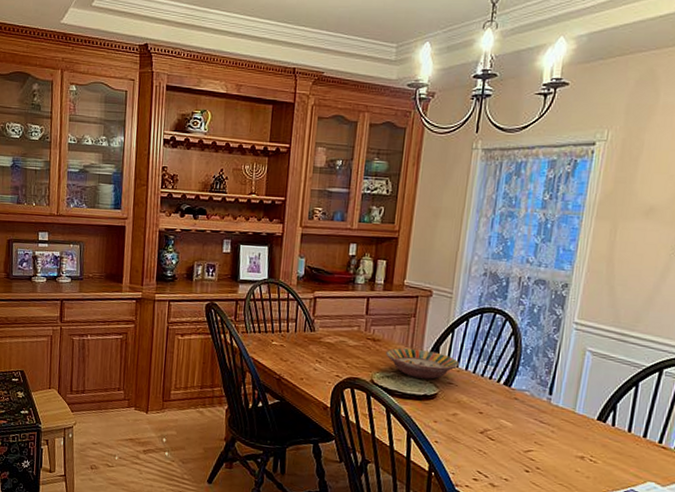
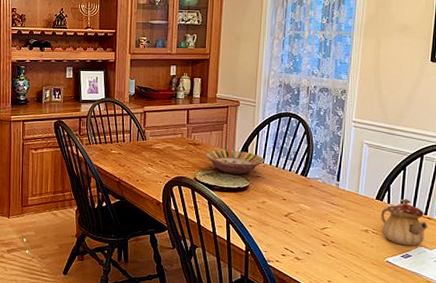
teapot: none [601,421,663,481] -> present [381,198,428,247]

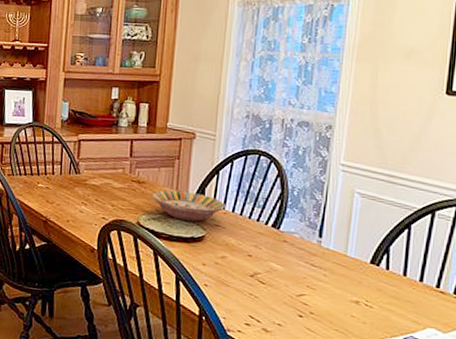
teapot: present [381,198,428,247] -> none [377,264,441,327]

